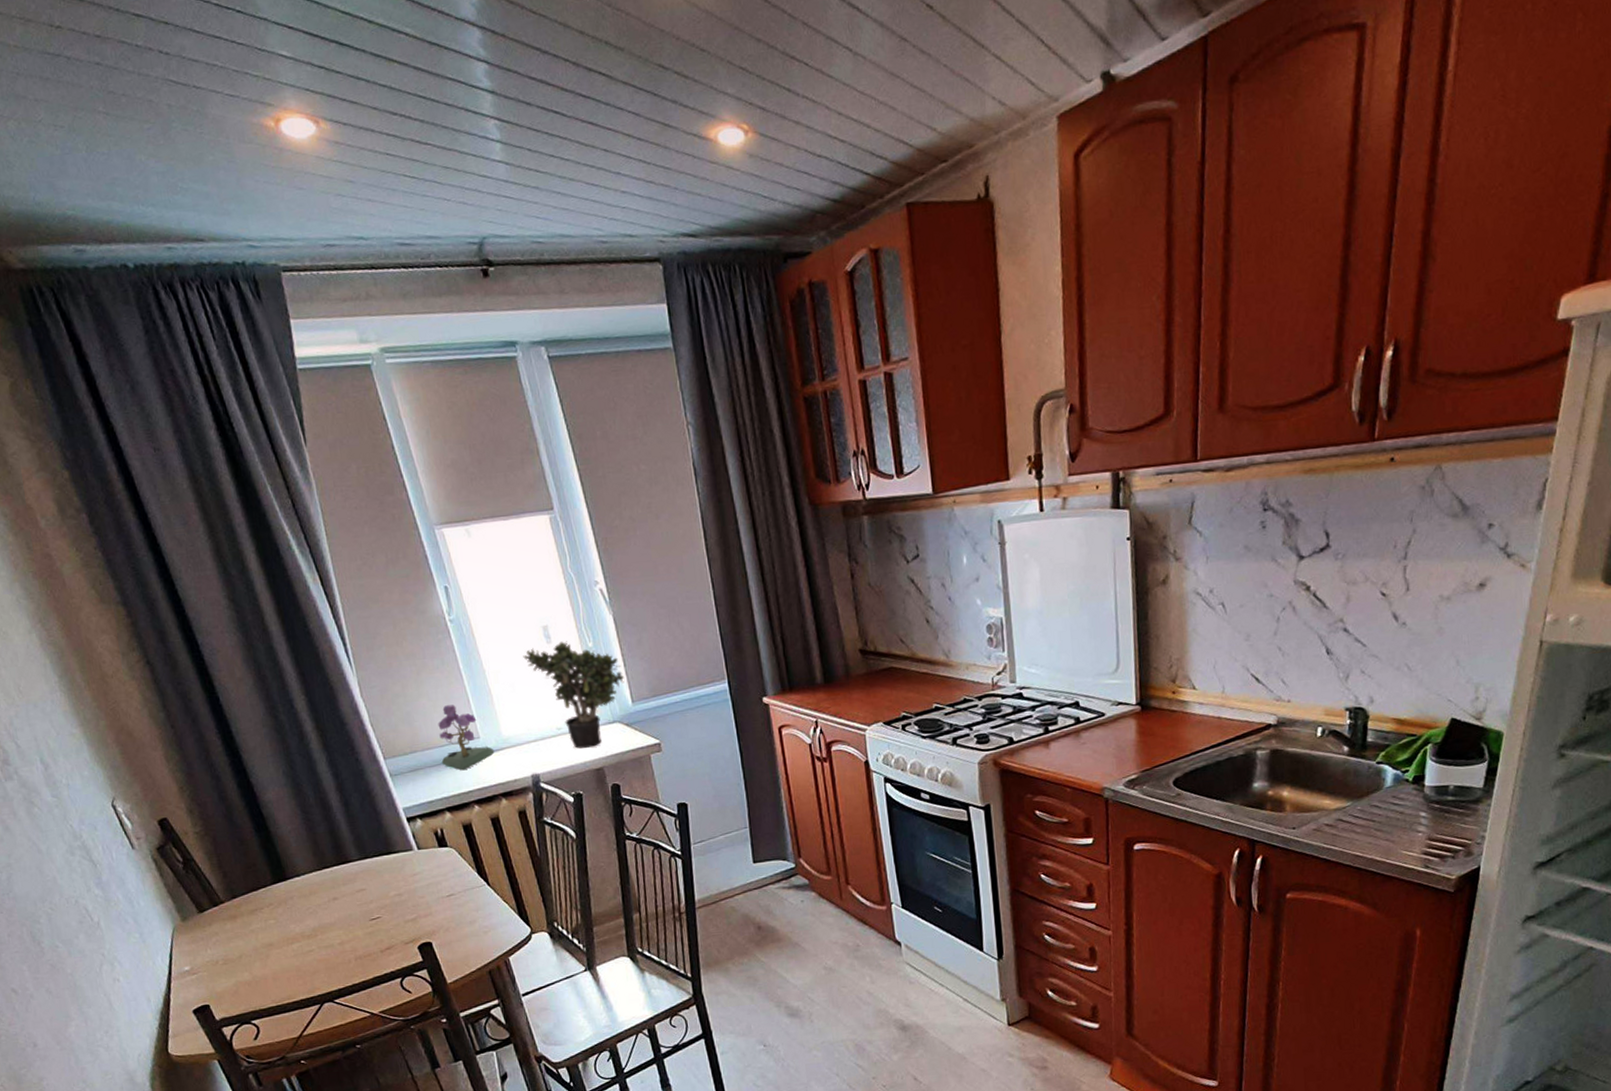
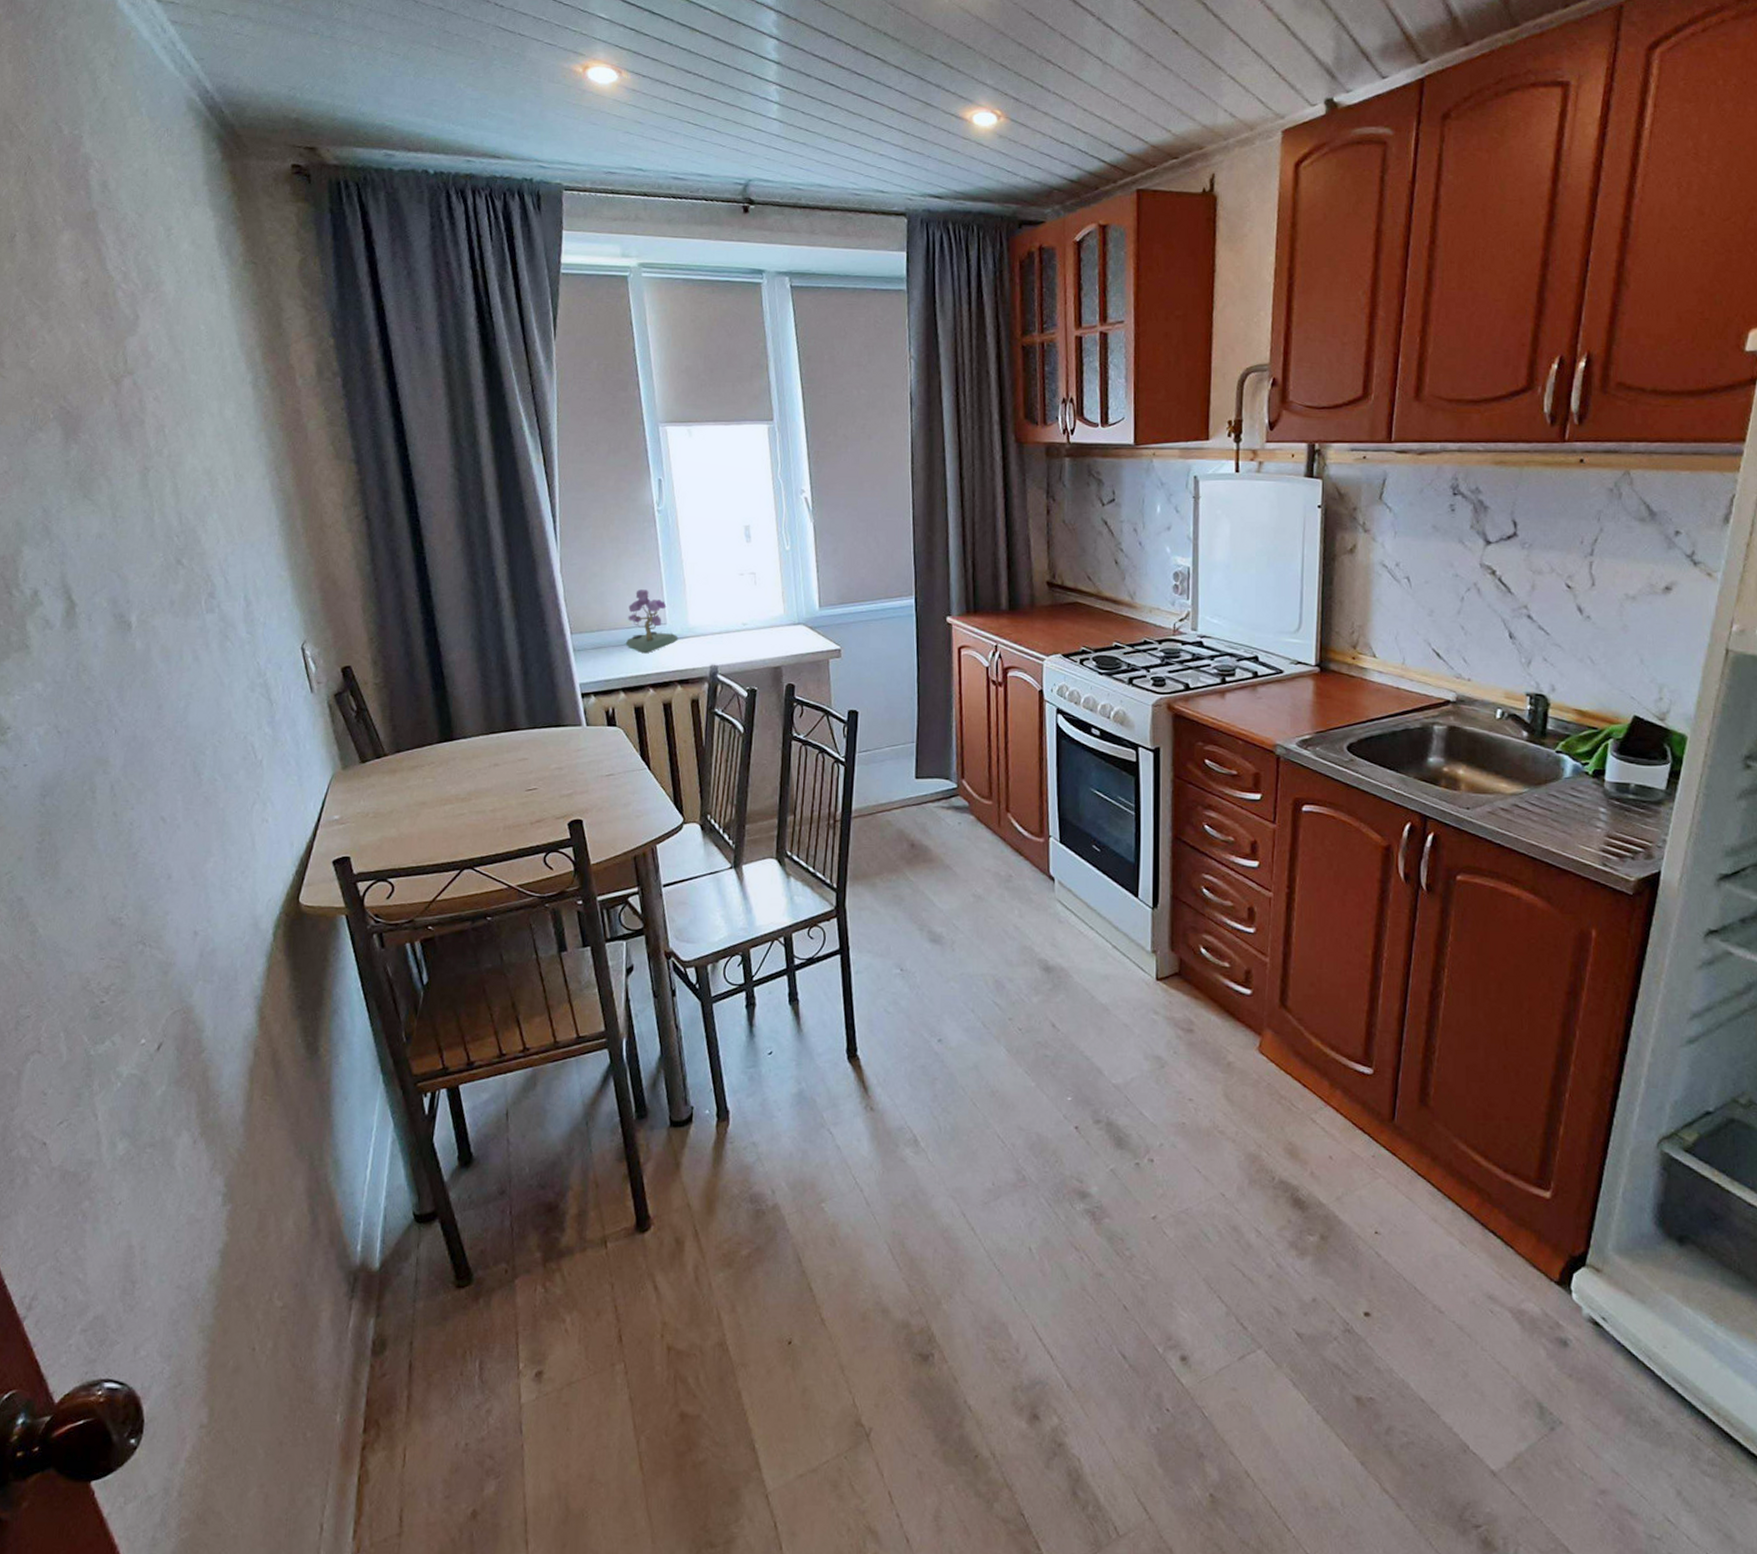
potted plant: present [523,641,625,748] -> none [721,542,816,645]

